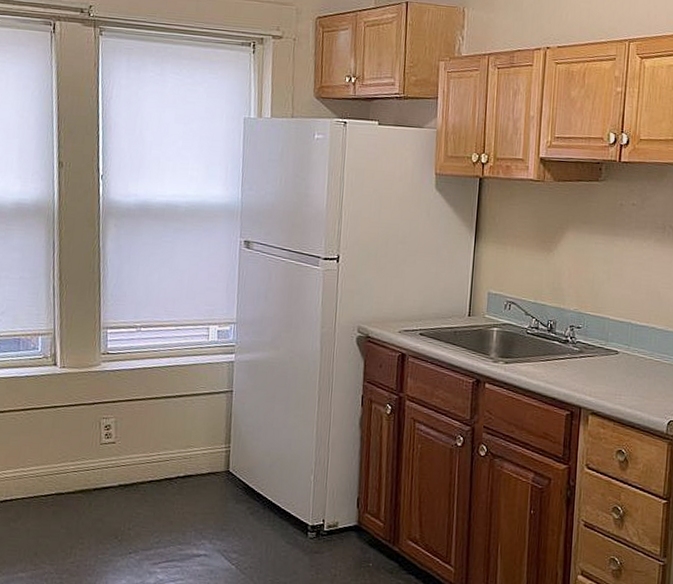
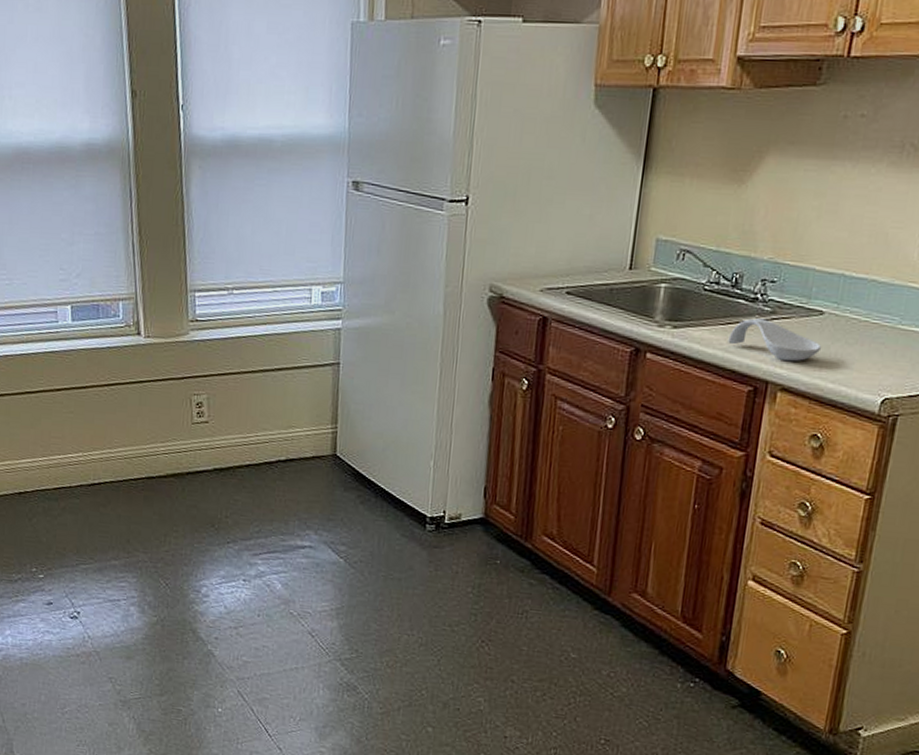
spoon rest: none [548,356,620,392] -> present [728,318,822,362]

